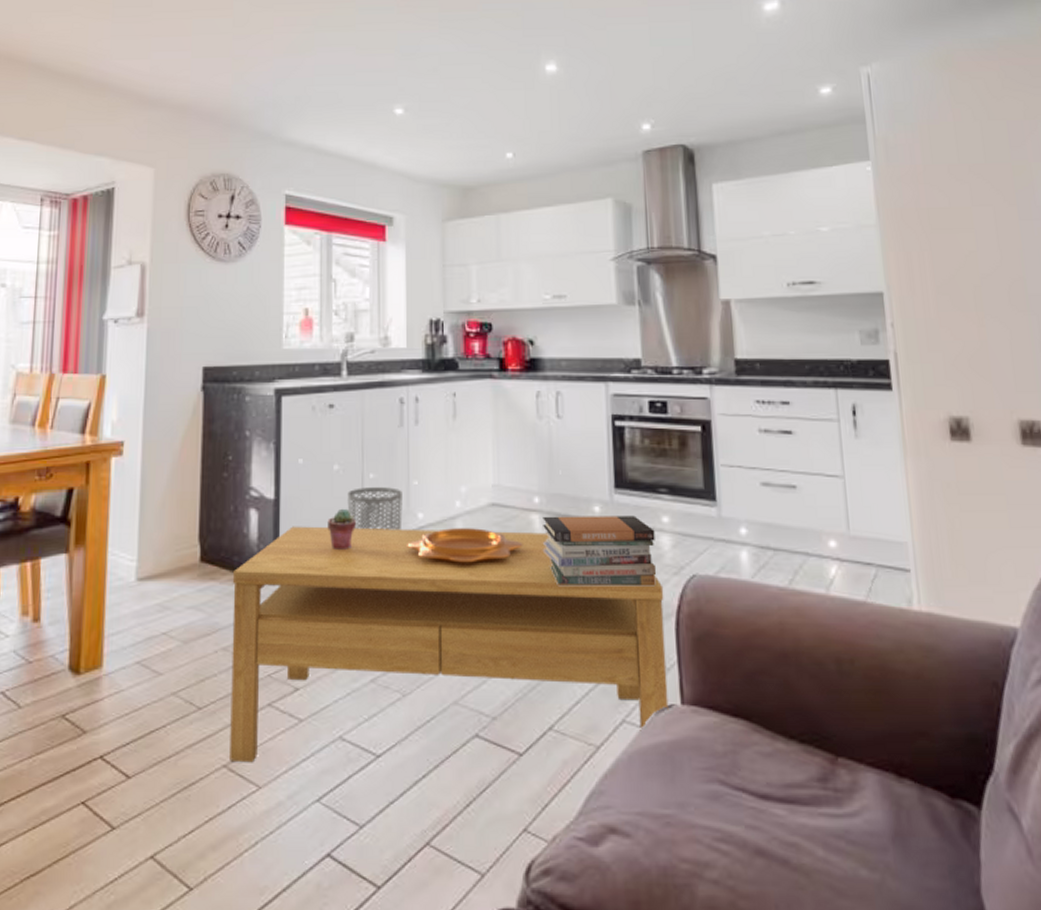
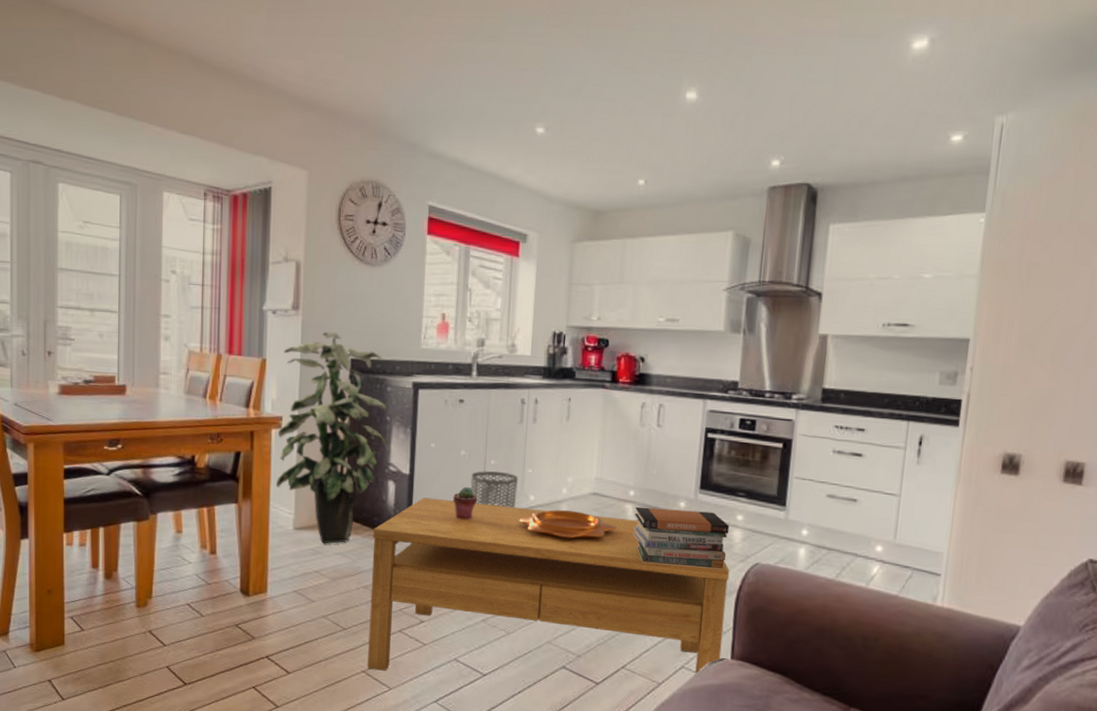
indoor plant: none [115,338,247,596] -> present [275,331,388,544]

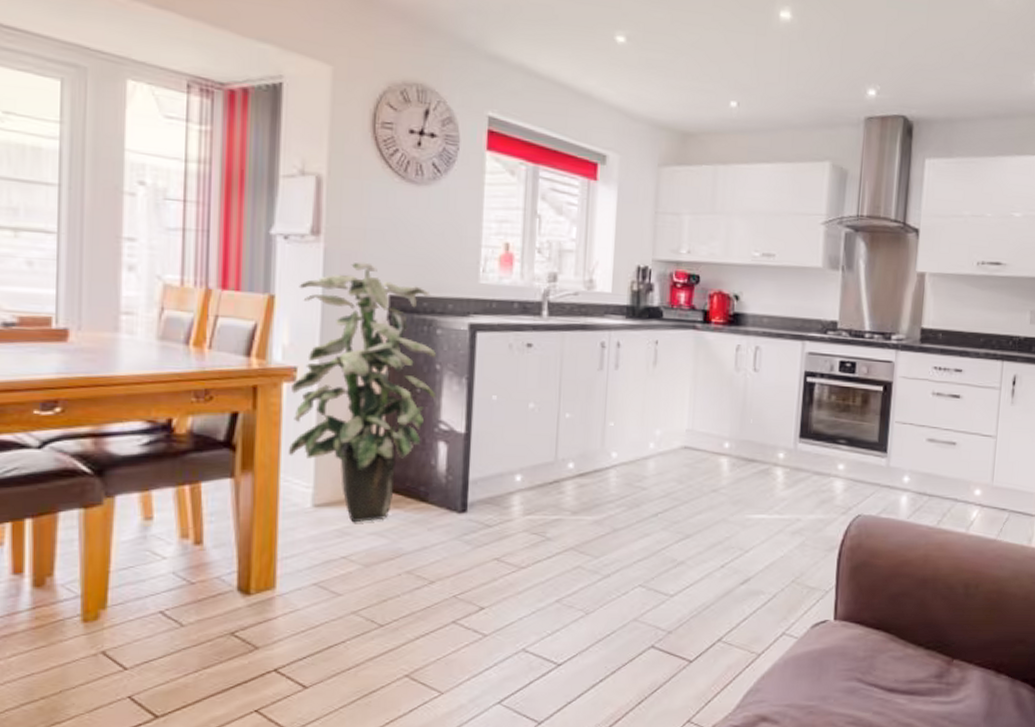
coffee table: present [367,497,730,675] -> none [412,460,832,673]
potted succulent: present [453,486,477,520] -> none [520,445,549,485]
waste bin: present [470,471,518,508] -> none [541,426,598,467]
decorative bowl: present [519,509,617,540] -> none [599,467,711,500]
book stack: present [633,506,729,570] -> none [729,460,830,524]

